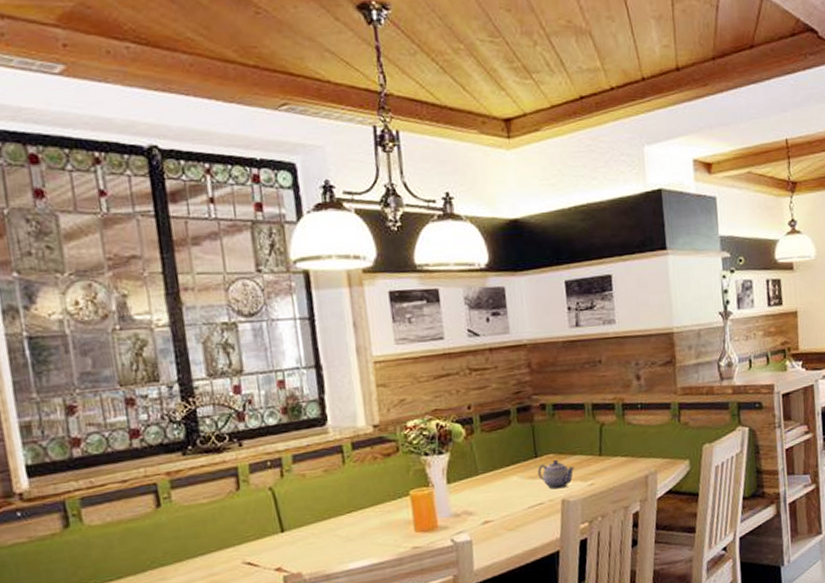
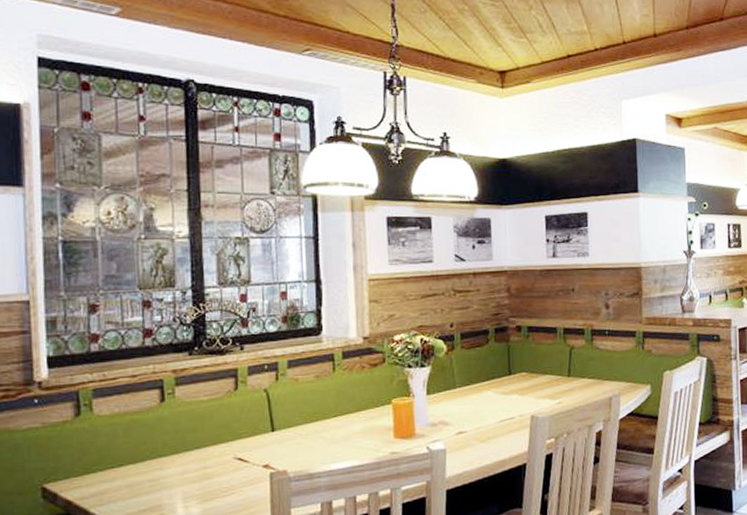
teapot: present [538,459,575,489] -> none [511,377,545,406]

